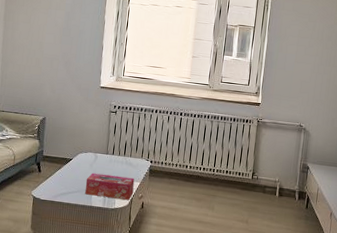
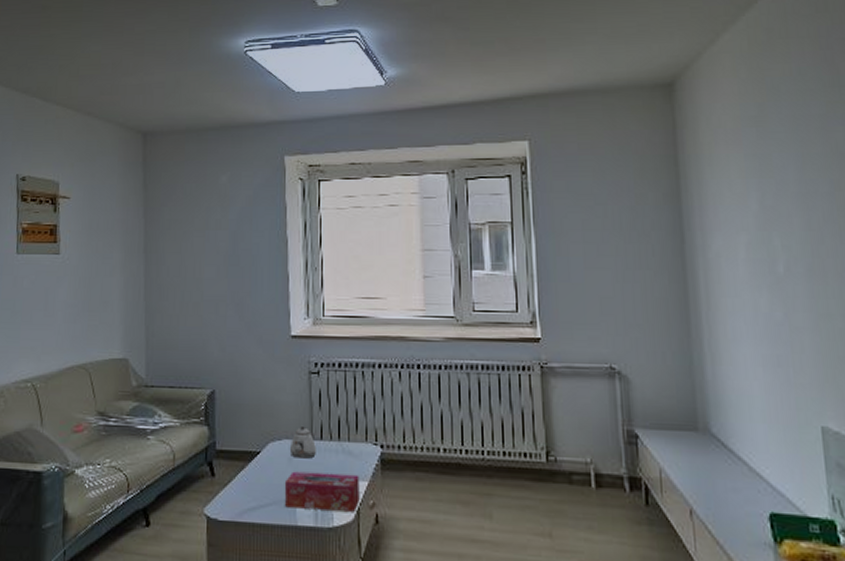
teapot: none [91,146,109,166] -> present [289,427,316,459]

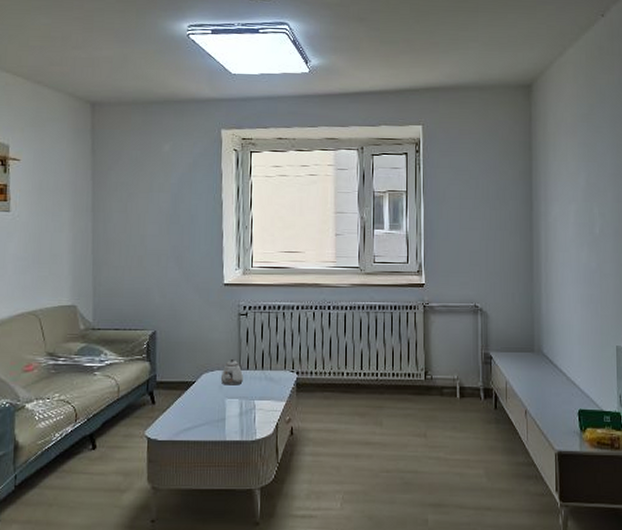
tissue box: present [284,471,360,512] -> none [215,396,279,427]

